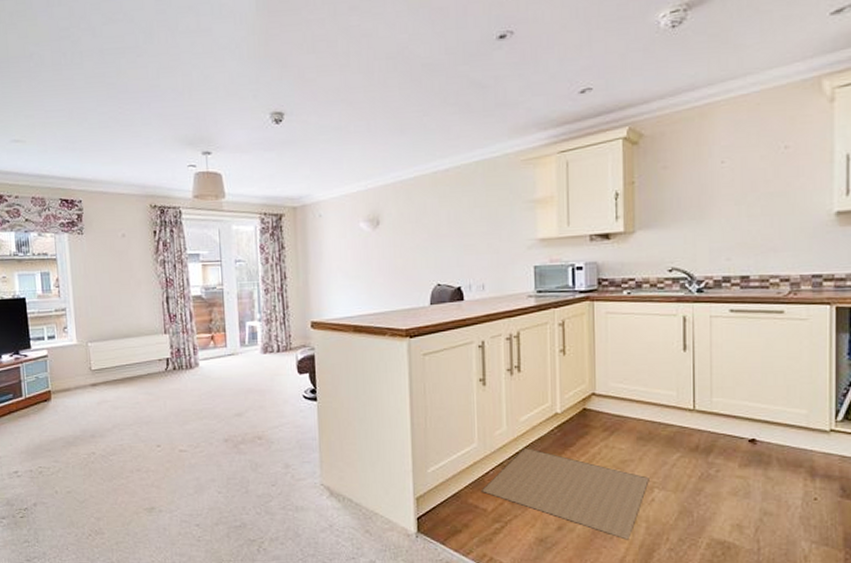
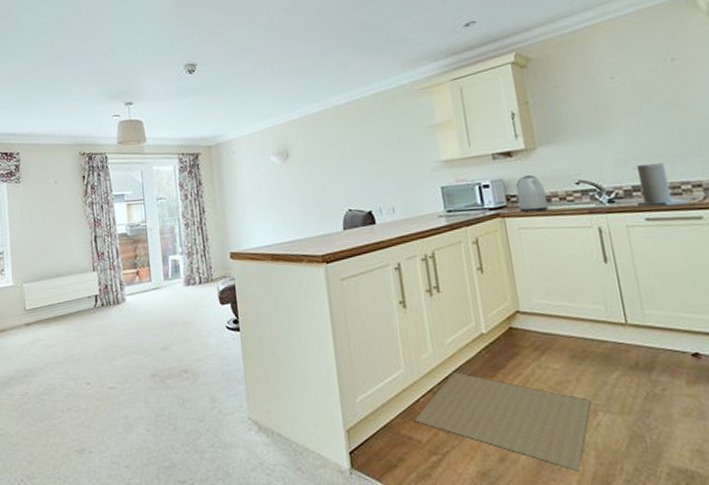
kettle: none [609,260,639,297] -> present [516,175,549,213]
paper towel: none [724,254,775,299] -> present [636,162,690,207]

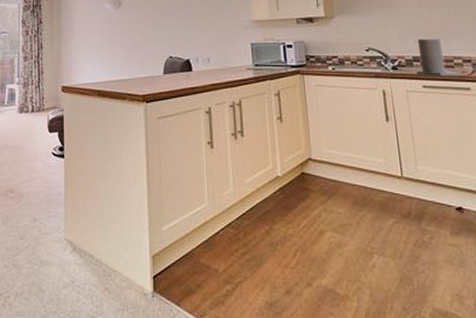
doormat: present [414,372,591,471] -> none [213,209,368,307]
kettle: present [516,175,549,213] -> none [315,40,342,72]

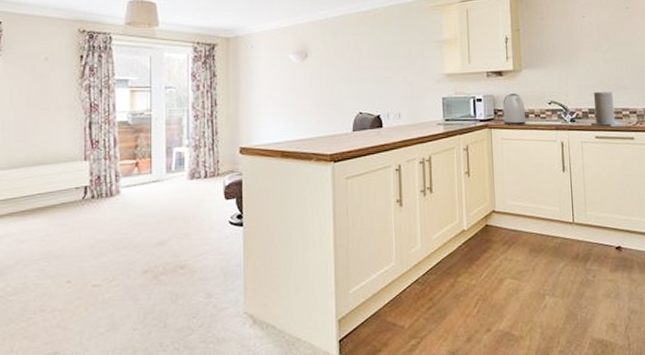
kettle: none [315,40,342,72] -> present [503,94,527,126]

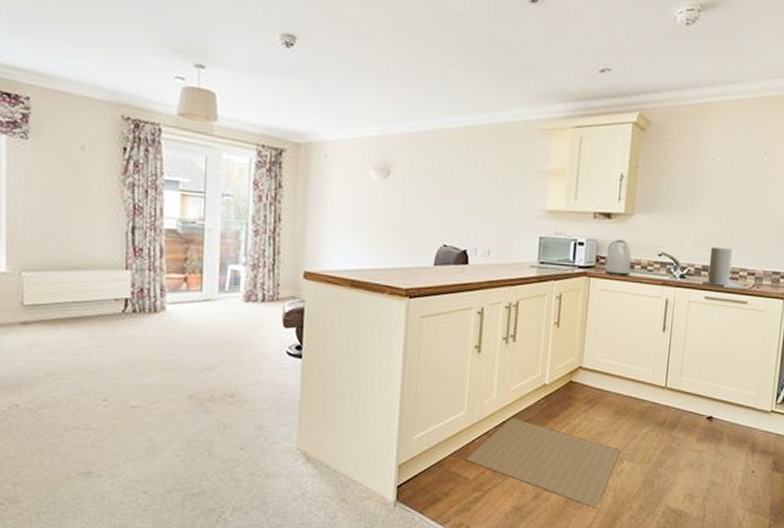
doormat: none [399,264,542,346] -> present [465,418,621,509]

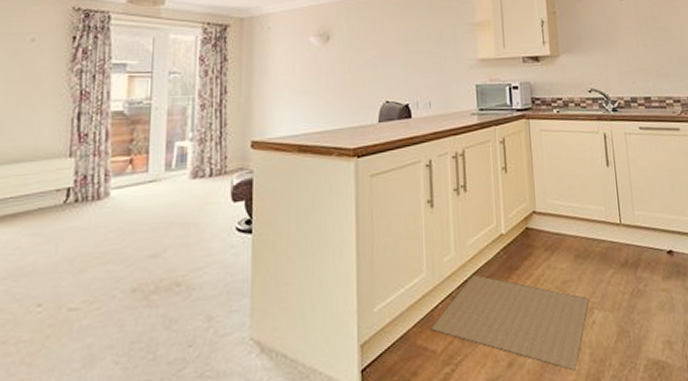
kettle: present [605,240,631,276] -> none [540,81,566,116]
paper towel: present [701,246,742,290] -> none [633,78,672,117]

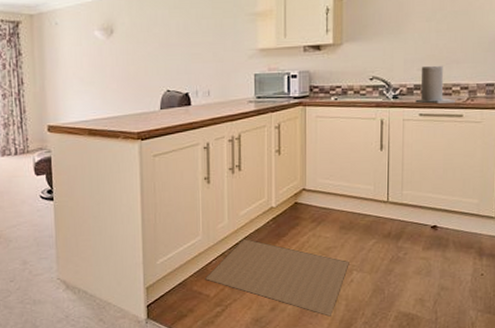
paper towel: none [633,78,672,117] -> present [415,65,456,104]

